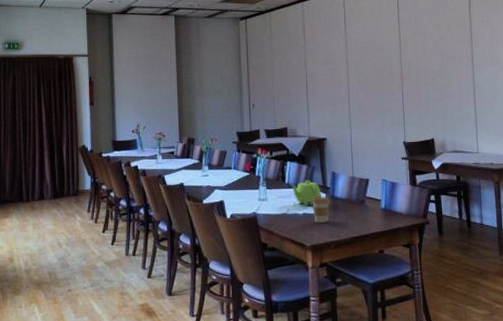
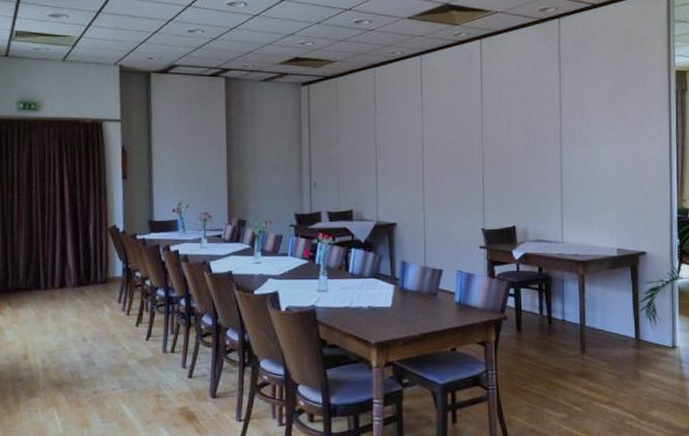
teapot: present [290,179,321,206] -> none [354,269,389,298]
coffee cup: present [312,196,330,223] -> none [378,288,399,318]

